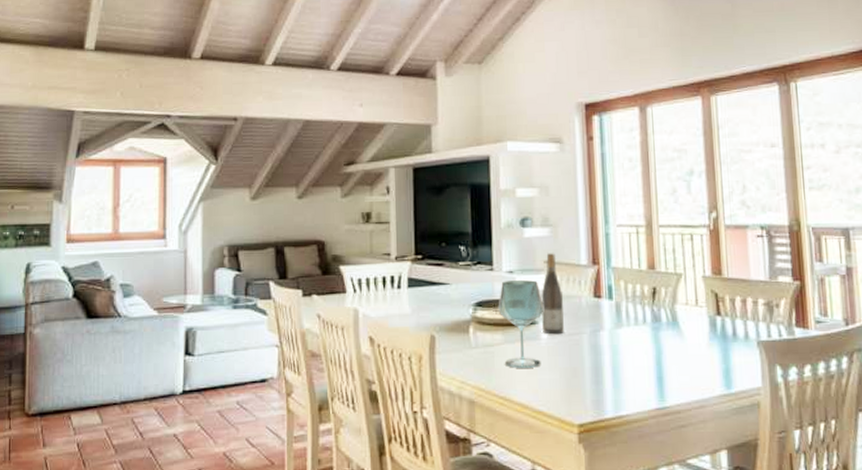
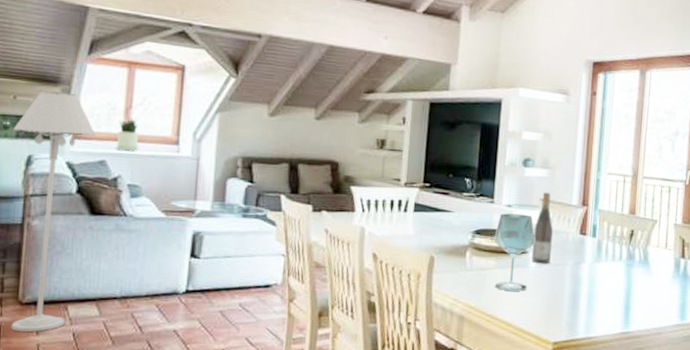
floor lamp: none [12,198,87,445] -> present [10,91,96,333]
planter: none [105,216,129,250] -> present [114,118,140,151]

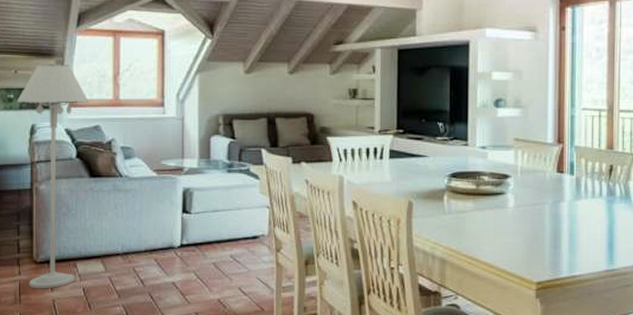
planter: present [114,118,140,151] -> none [107,84,129,115]
wine glass: present [494,213,535,291] -> none [470,155,511,232]
wine bottle: present [530,192,553,264] -> none [508,132,529,204]

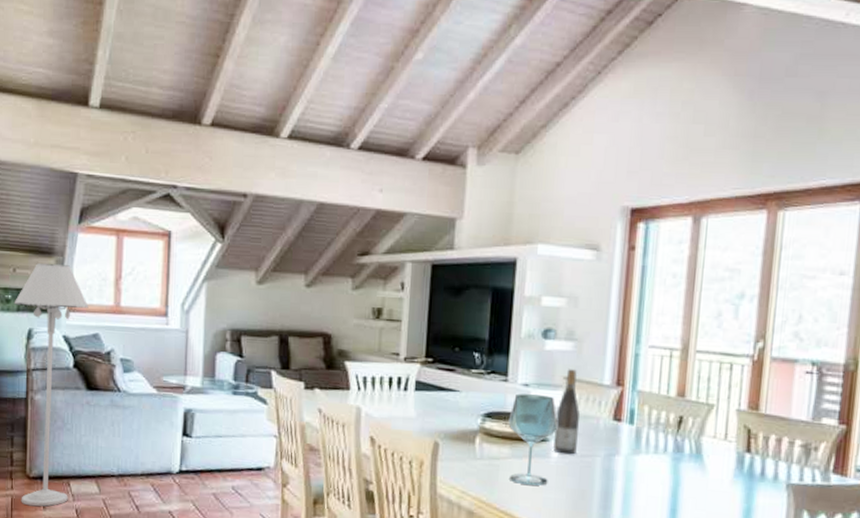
wine glass: none [470,155,511,232] -> present [508,393,557,486]
wine bottle: none [508,132,529,204] -> present [552,369,580,455]

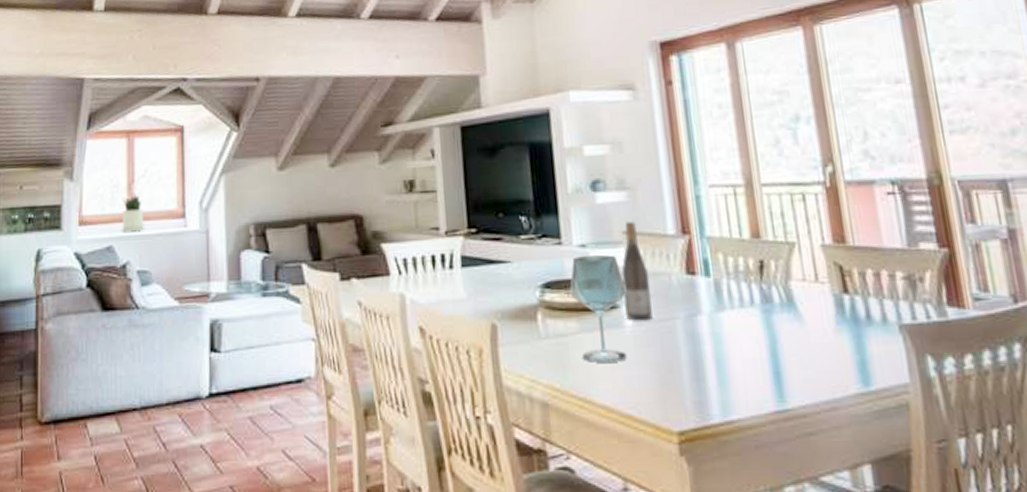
floor lamp: present [14,263,89,507] -> none [21,175,101,458]
planter: none [107,289,130,324] -> present [120,194,146,232]

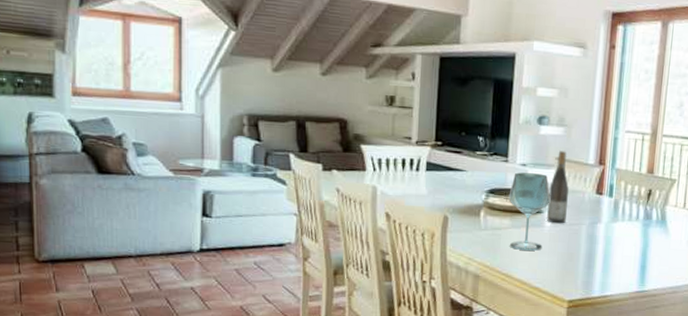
planter: present [120,194,146,232] -> none [116,74,142,109]

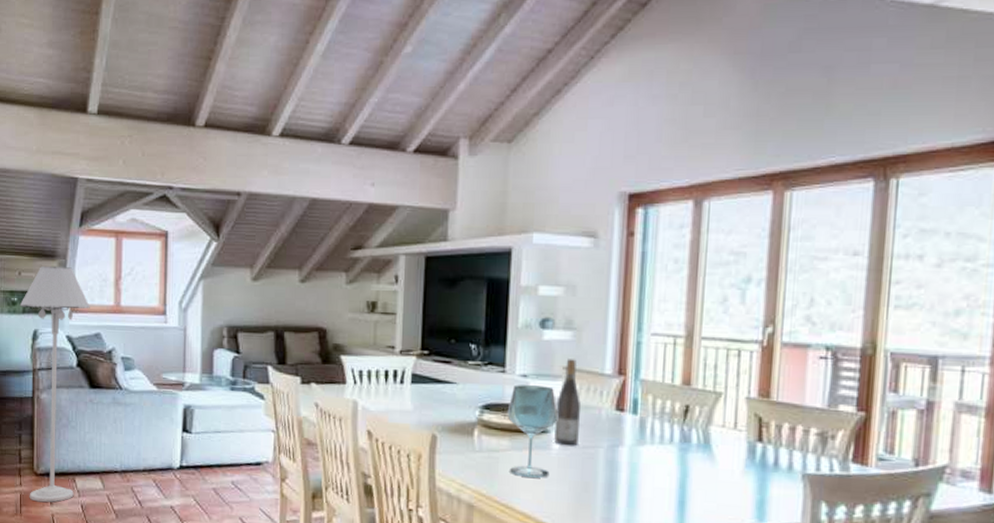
floor lamp: none [9,46,95,290] -> present [19,266,90,503]

